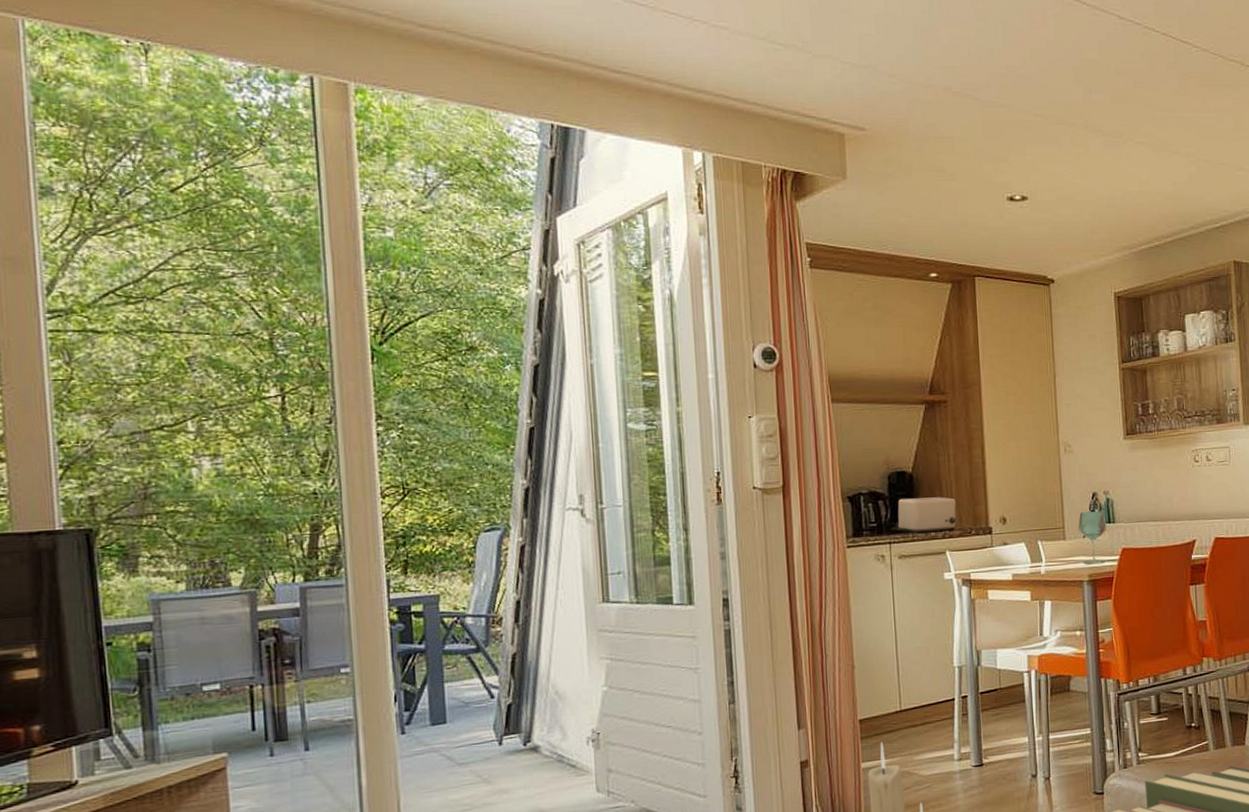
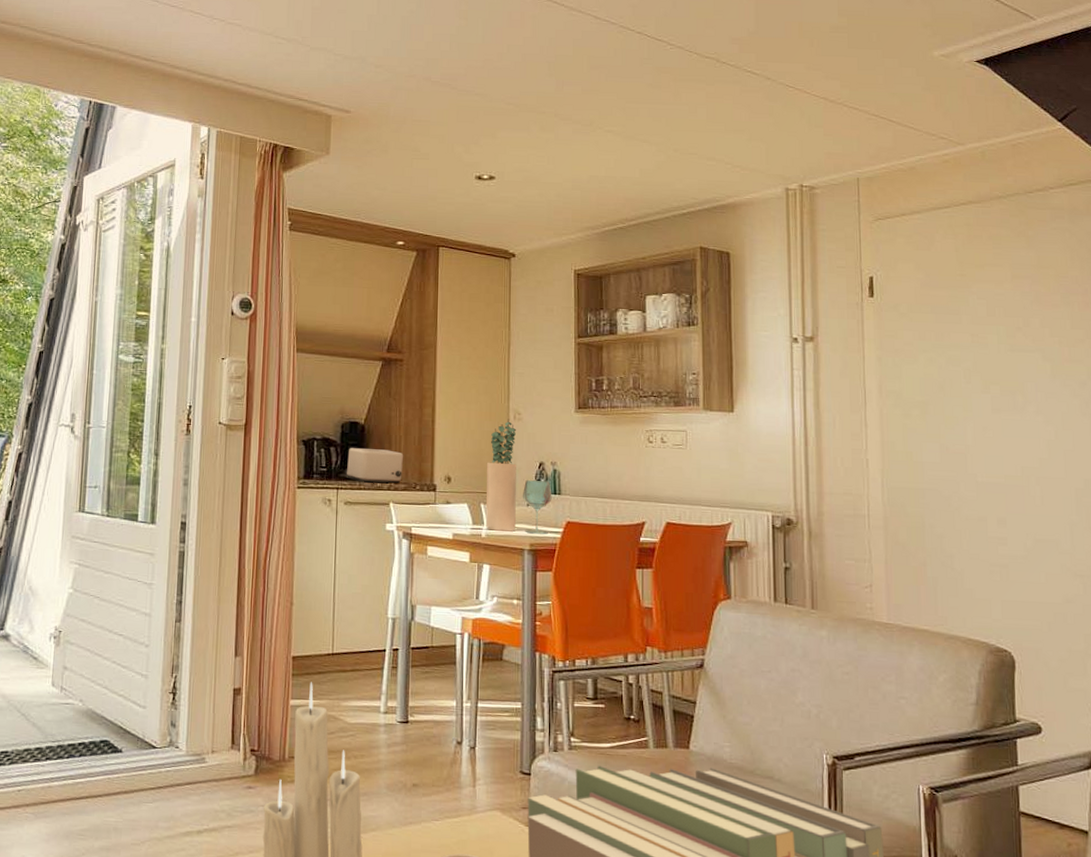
vase: none [1040,452,1074,567] -> present [485,419,517,532]

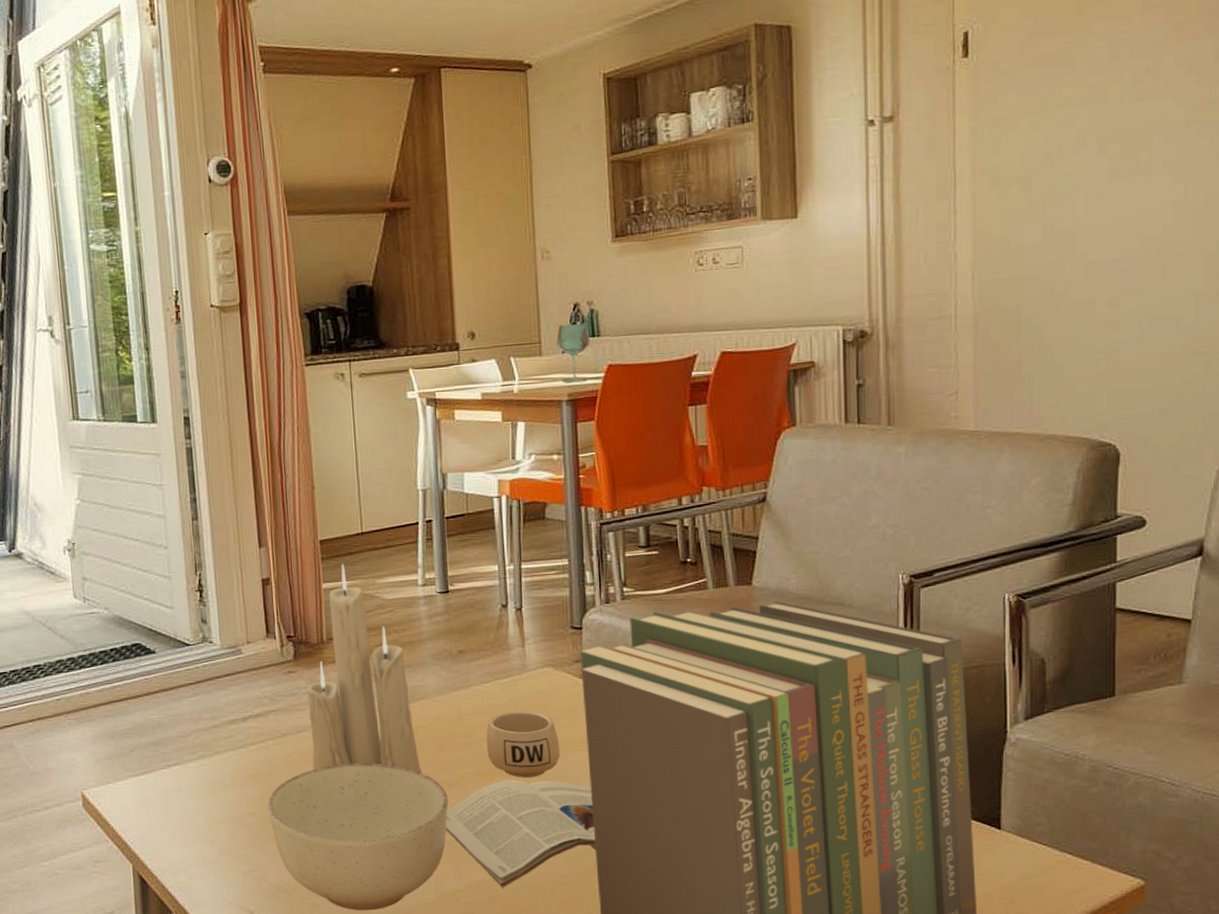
toaster: present [347,448,404,484] -> none [357,311,420,351]
vase: present [485,419,517,532] -> none [513,259,551,385]

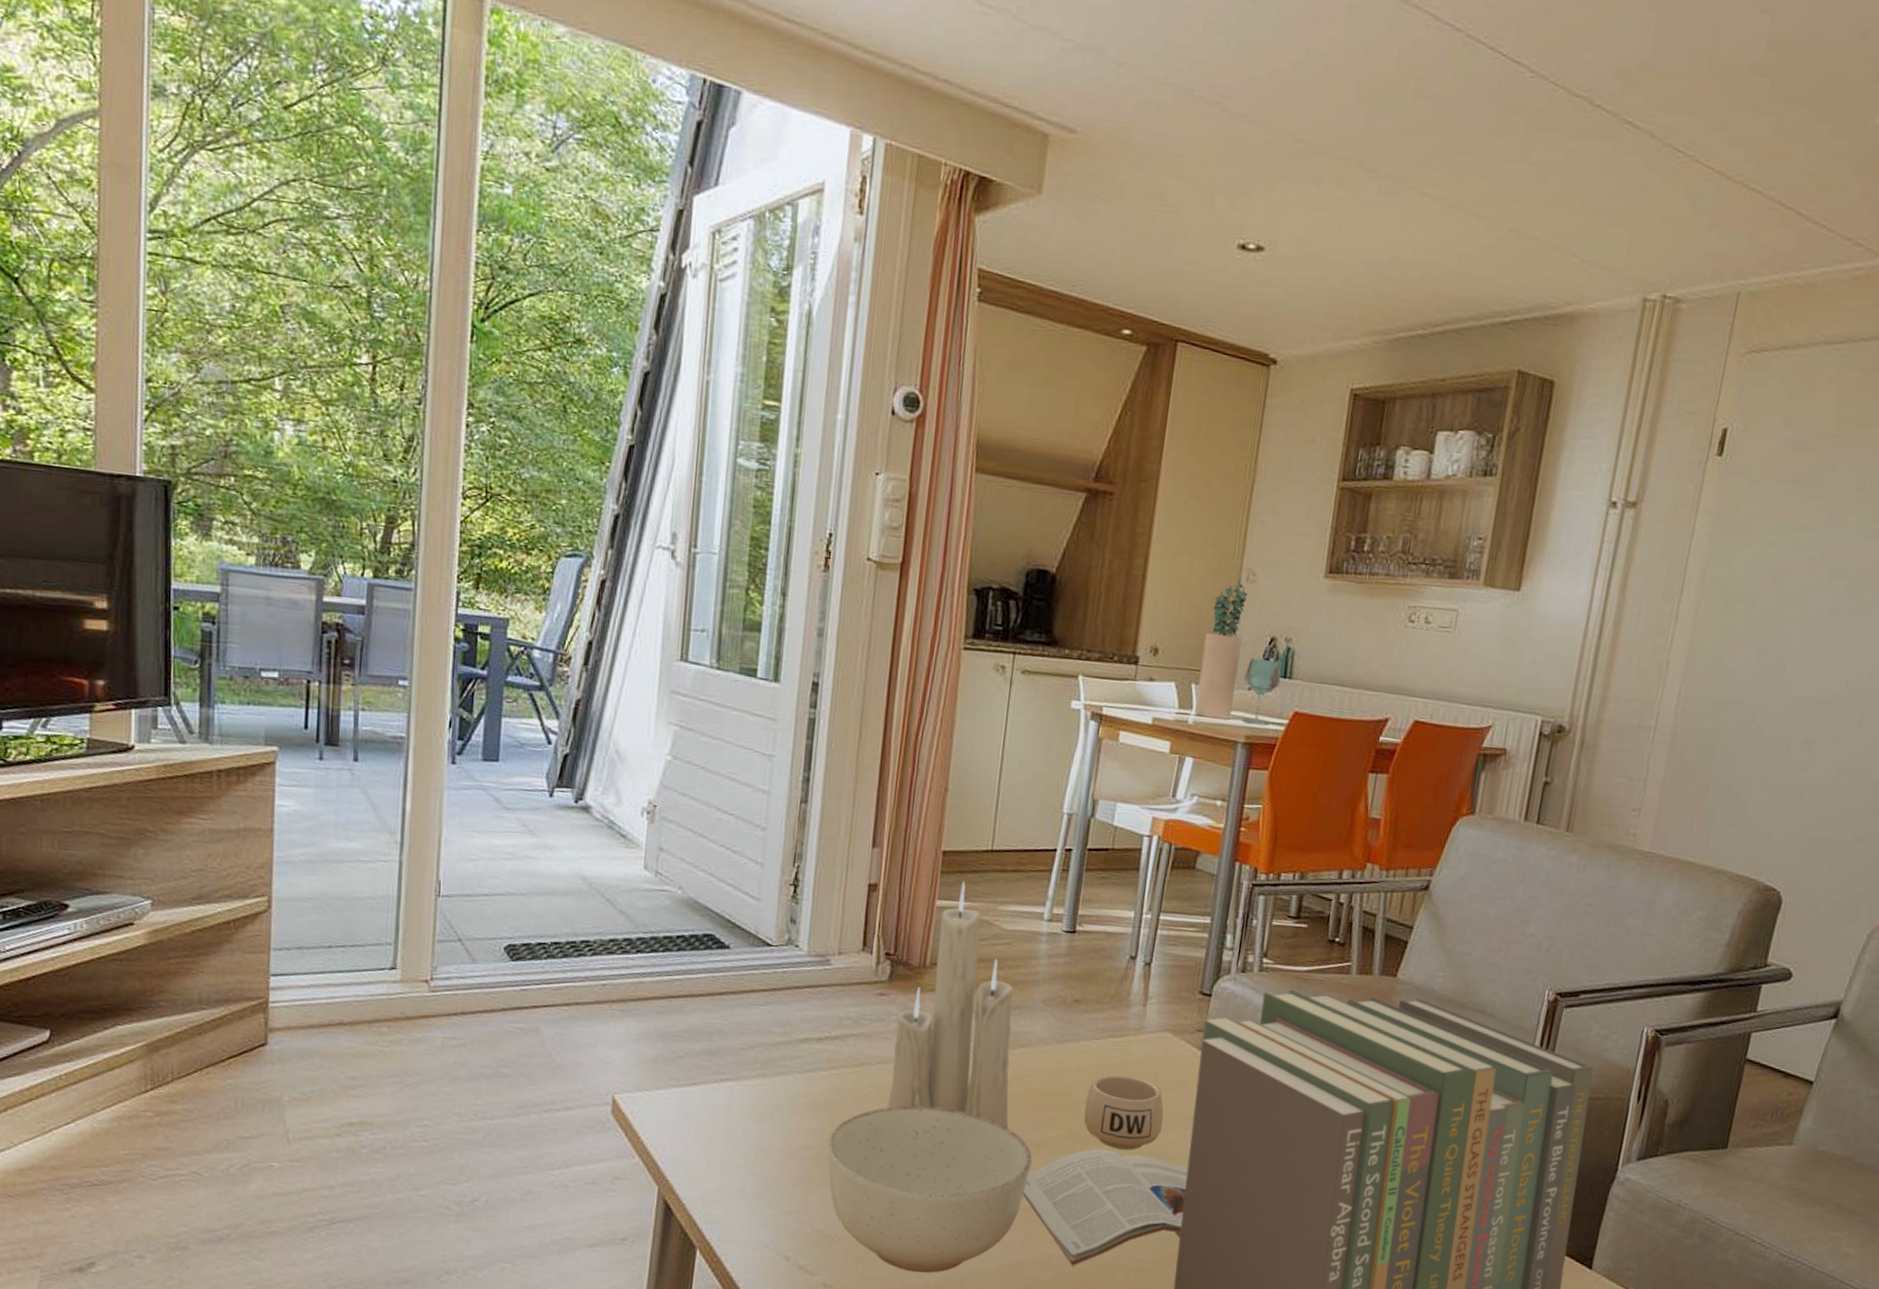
vase: none [513,259,551,385] -> present [1195,579,1248,720]

